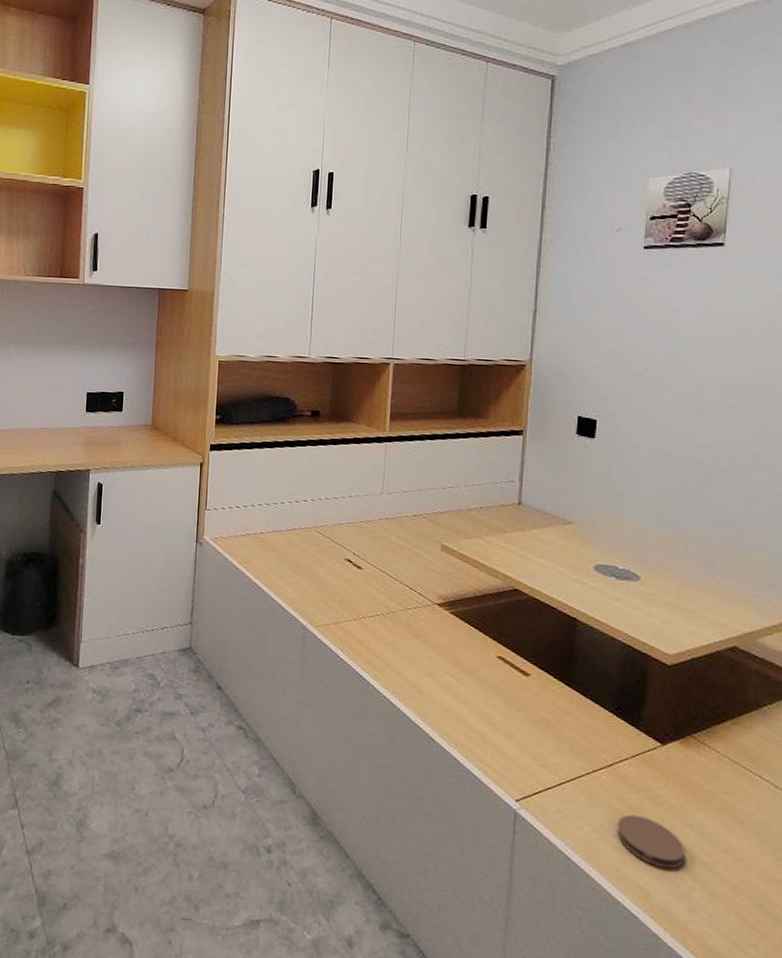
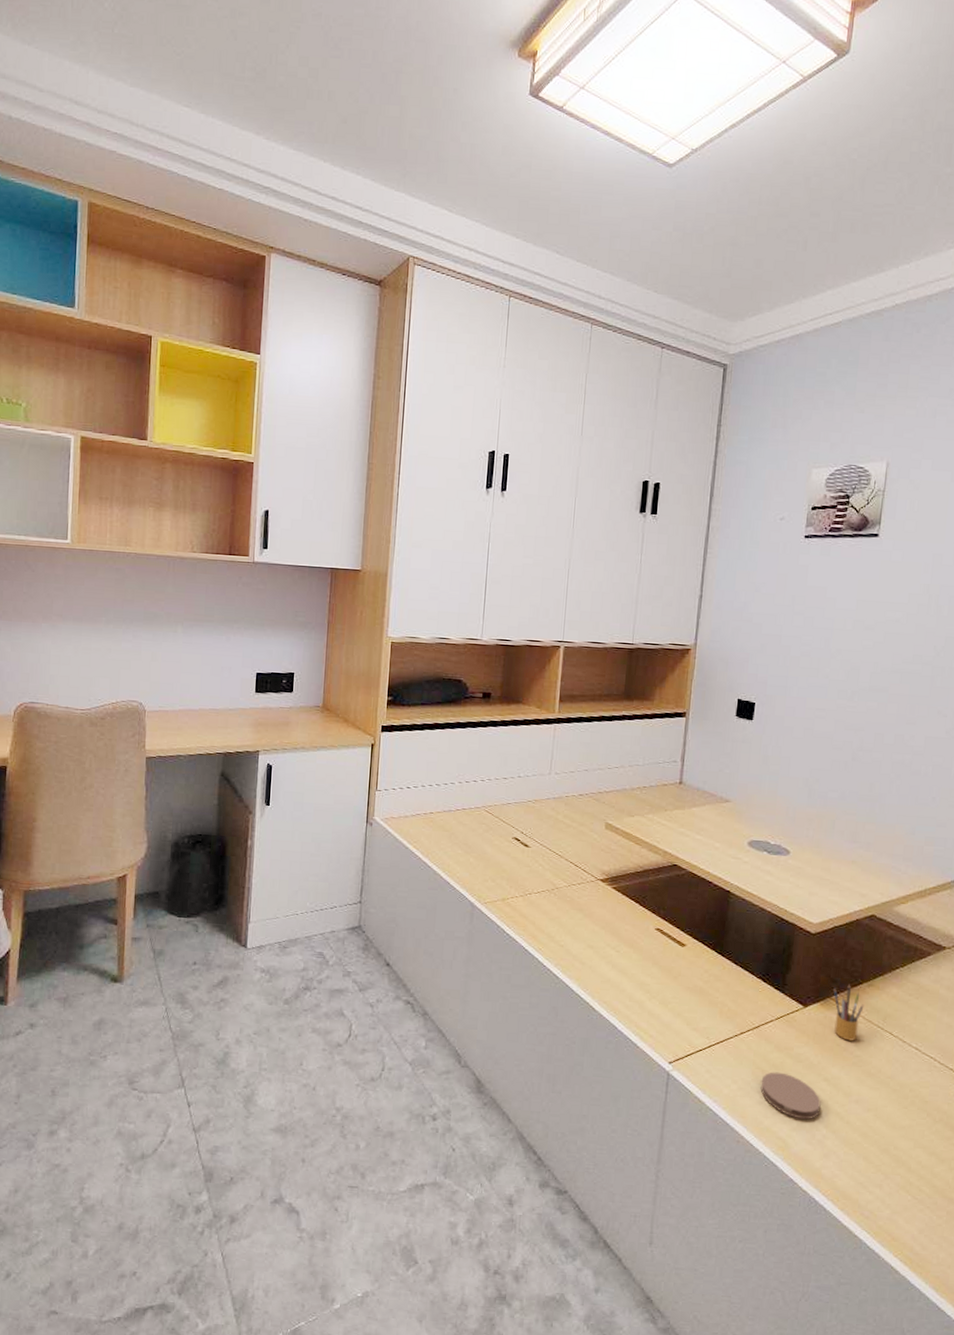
pencil box: none [693,721,729,784] -> present [833,984,864,1041]

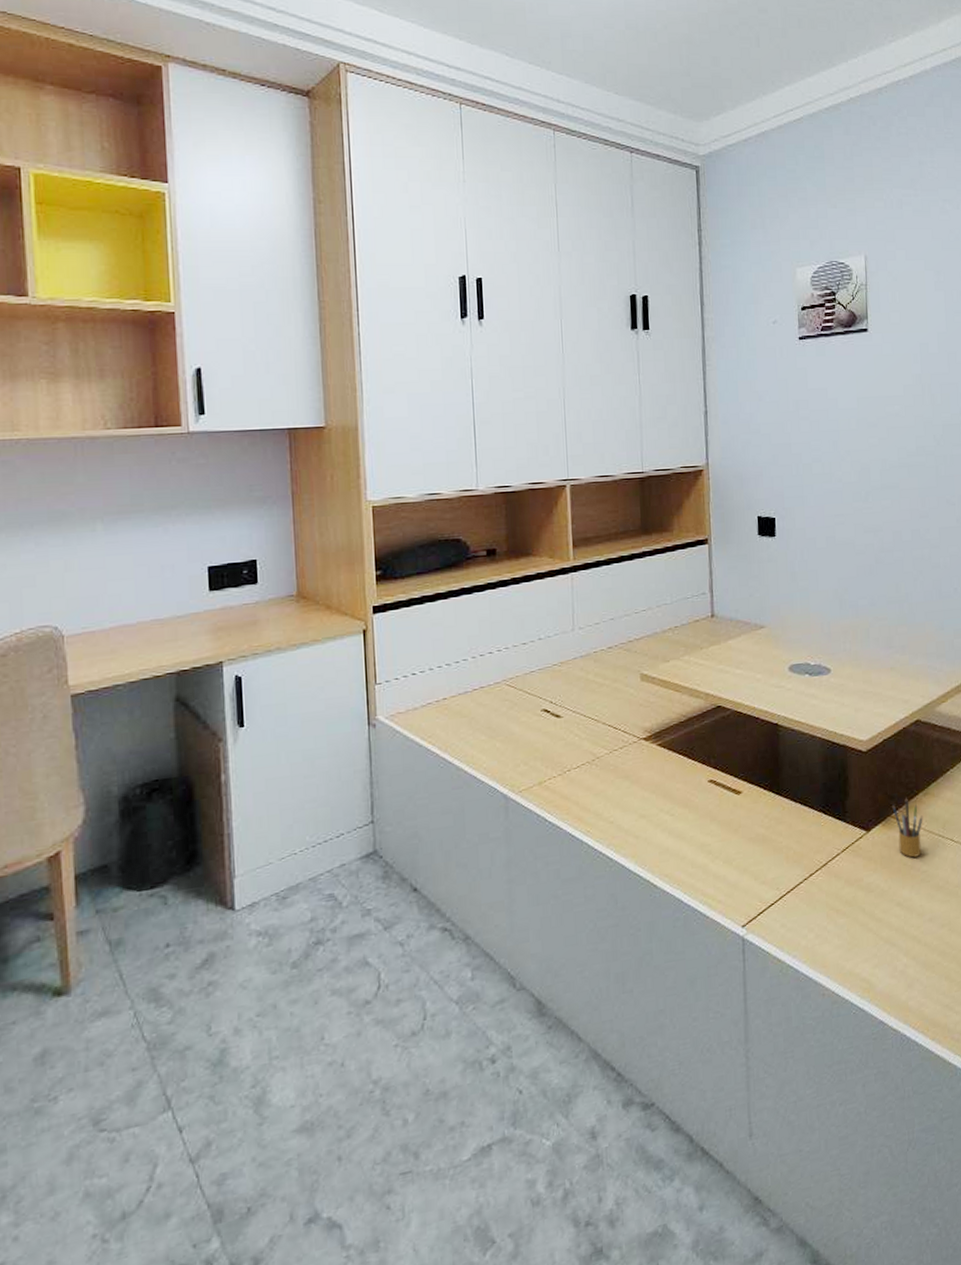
coaster: present [760,1072,821,1120] -> none [837,907,898,954]

